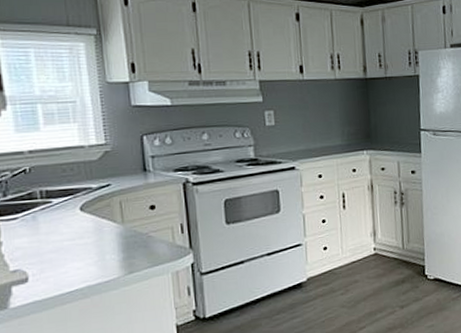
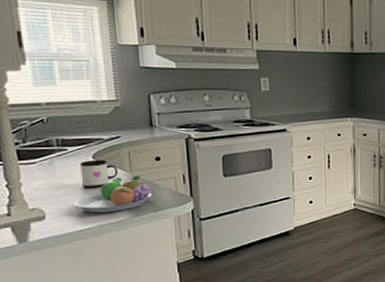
fruit bowl: none [60,227,146,272] -> present [74,175,152,213]
mug: none [67,211,109,245] -> present [81,159,118,189]

